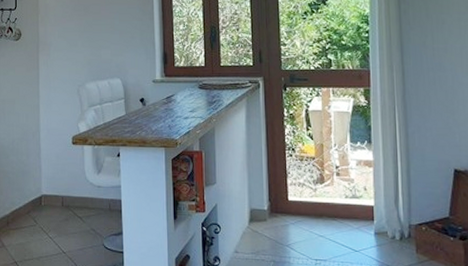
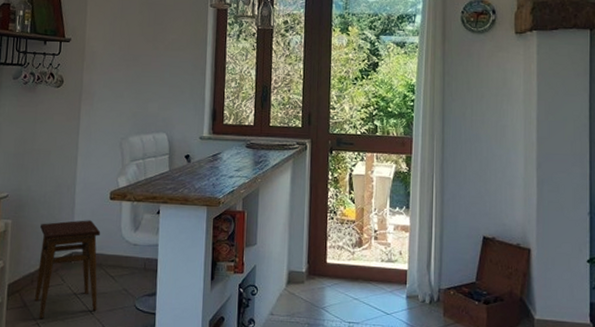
stool: none [11,164,68,257] -> present [35,220,101,318]

